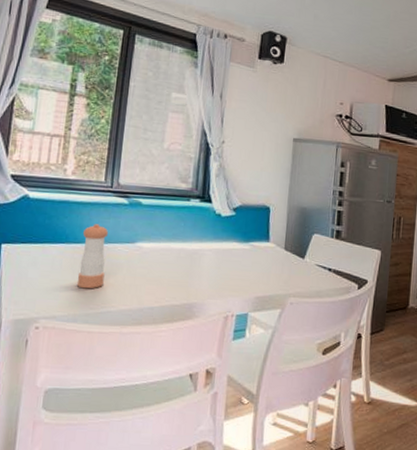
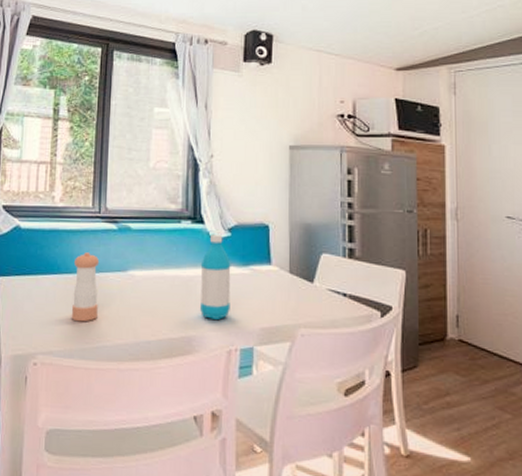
water bottle: none [202,213,234,290] -> present [200,235,231,321]

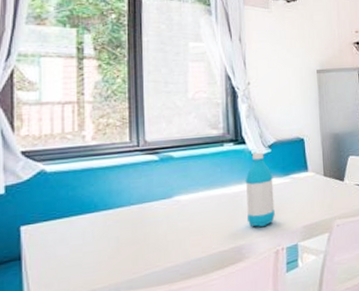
pepper shaker: present [72,252,99,322] -> none [114,186,144,255]

